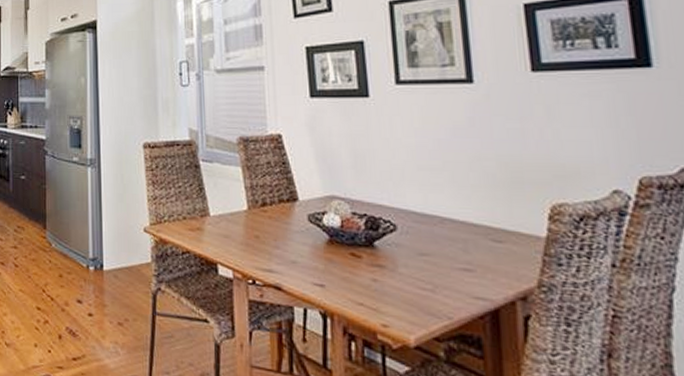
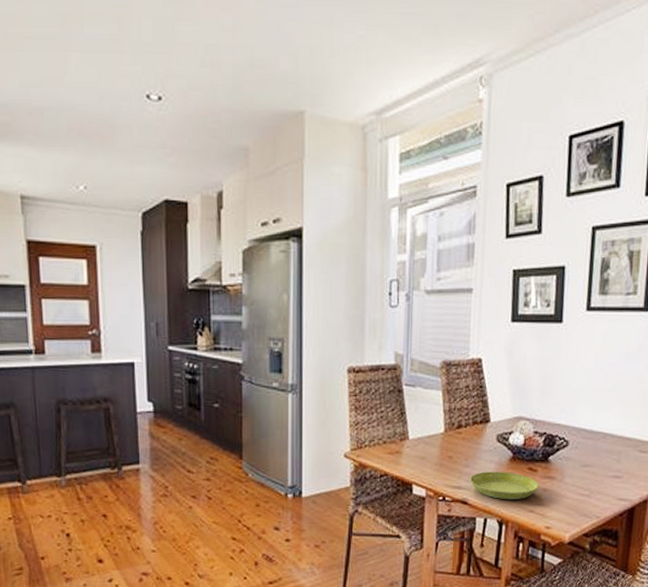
saucer: none [282,254,366,290] -> present [470,471,539,500]

